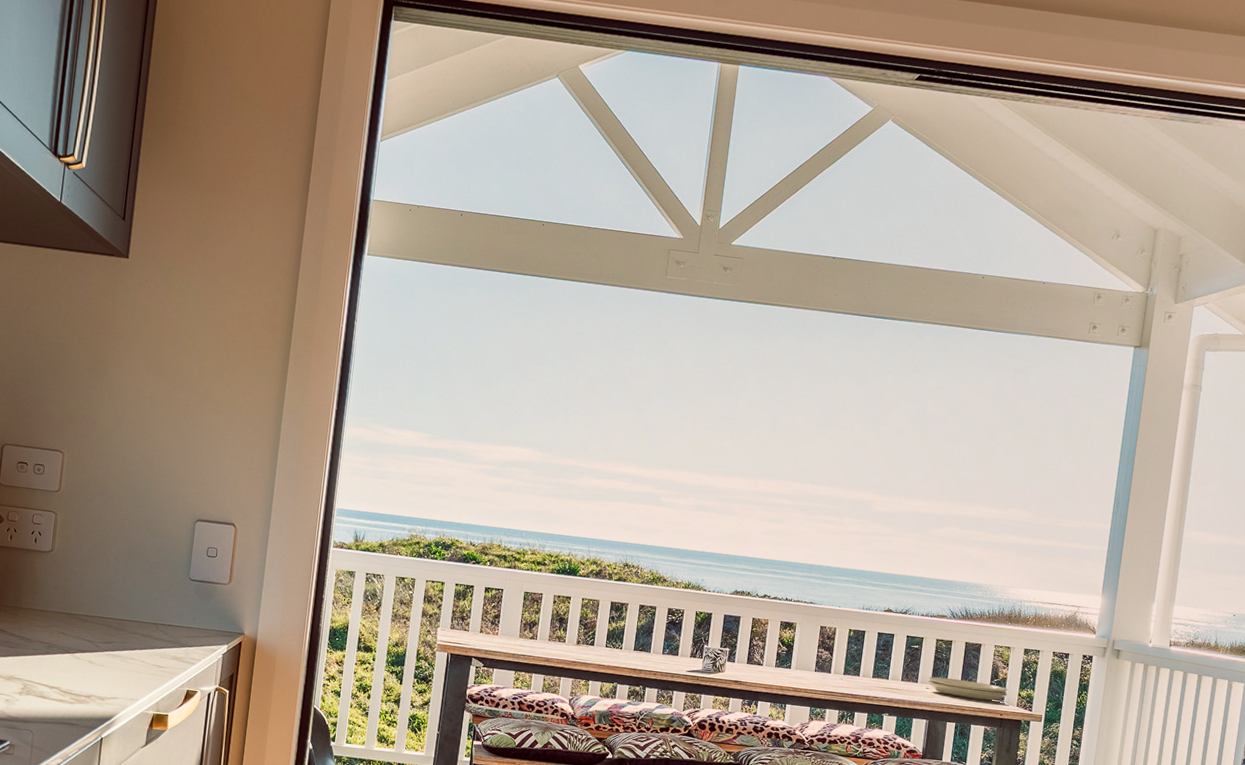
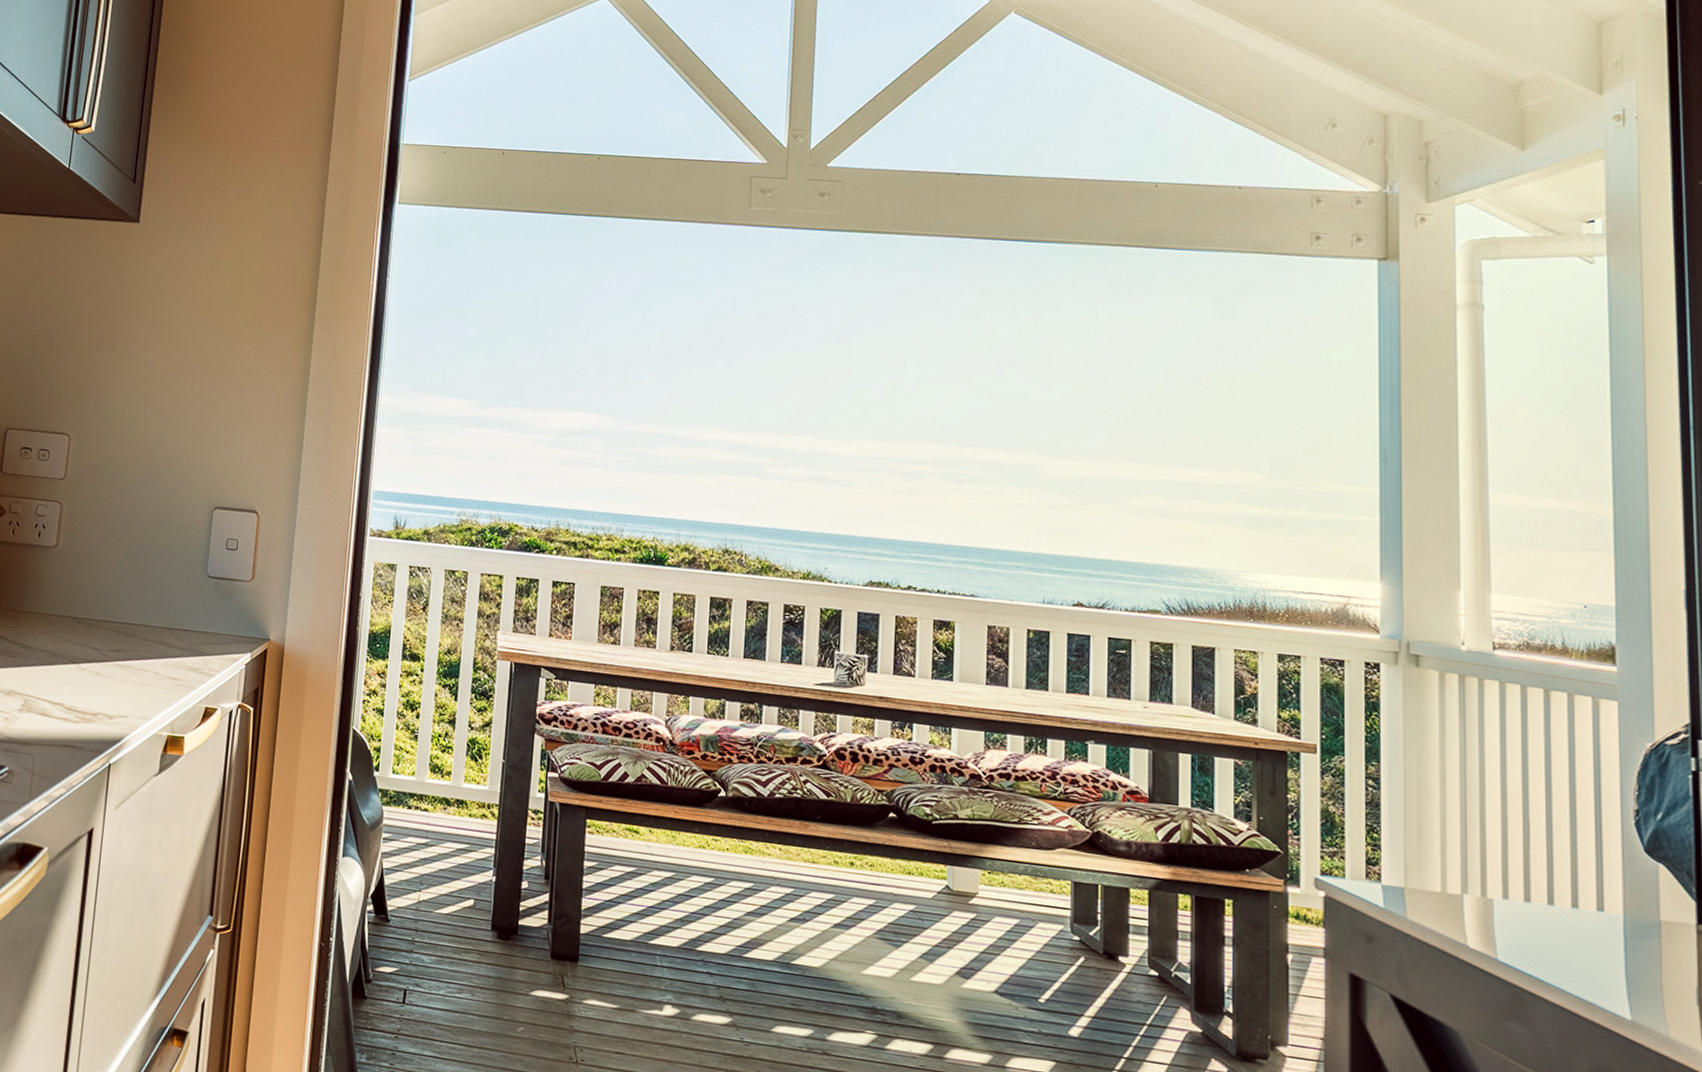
plate: present [928,676,1008,701] -> none [1145,691,1261,725]

